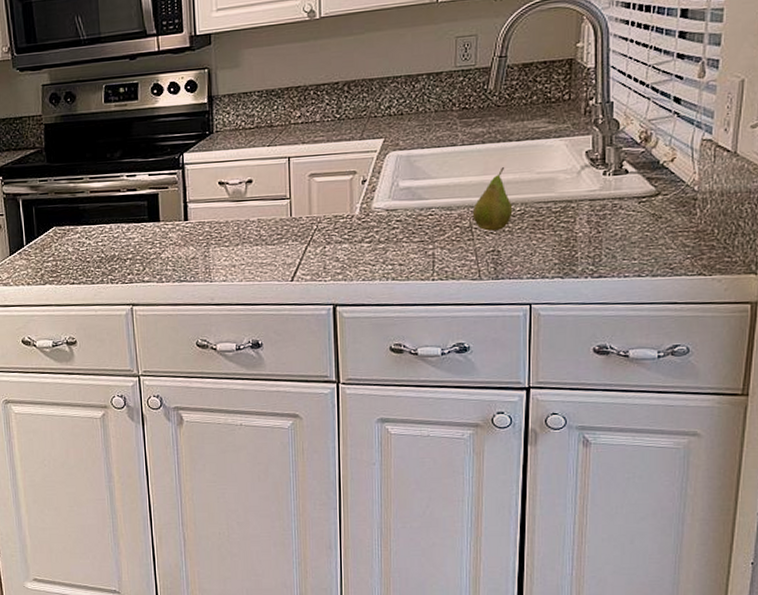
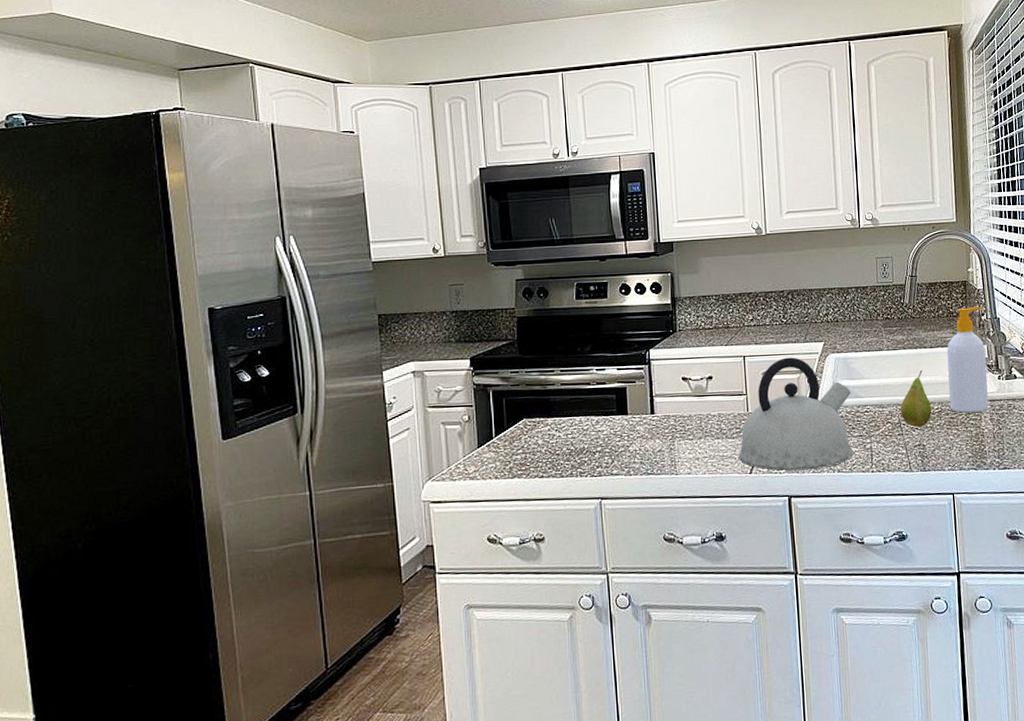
kettle: none [279,156,413,279] -> present [739,357,853,471]
soap bottle: none [536,89,592,215] -> present [946,307,989,413]

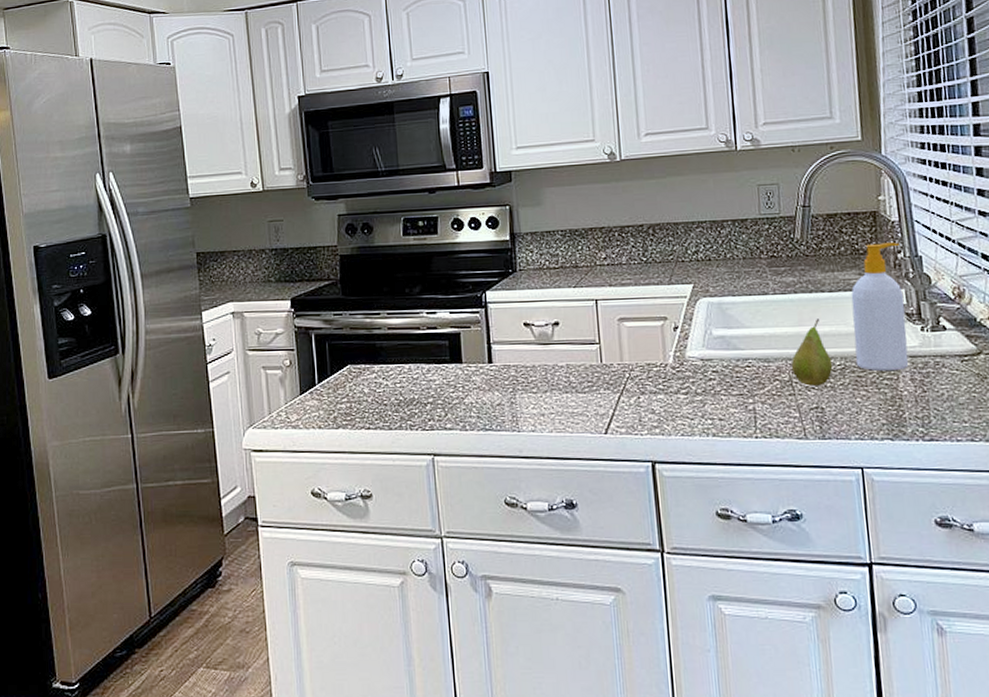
kettle: present [739,357,853,471] -> none [591,301,732,433]

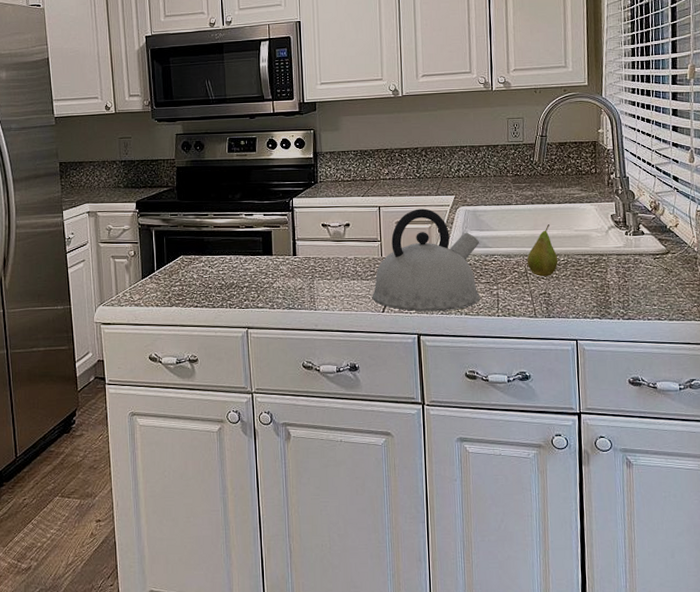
kettle: none [591,301,732,433] -> present [372,208,480,312]
soap bottle: present [851,242,909,371] -> none [574,166,615,265]

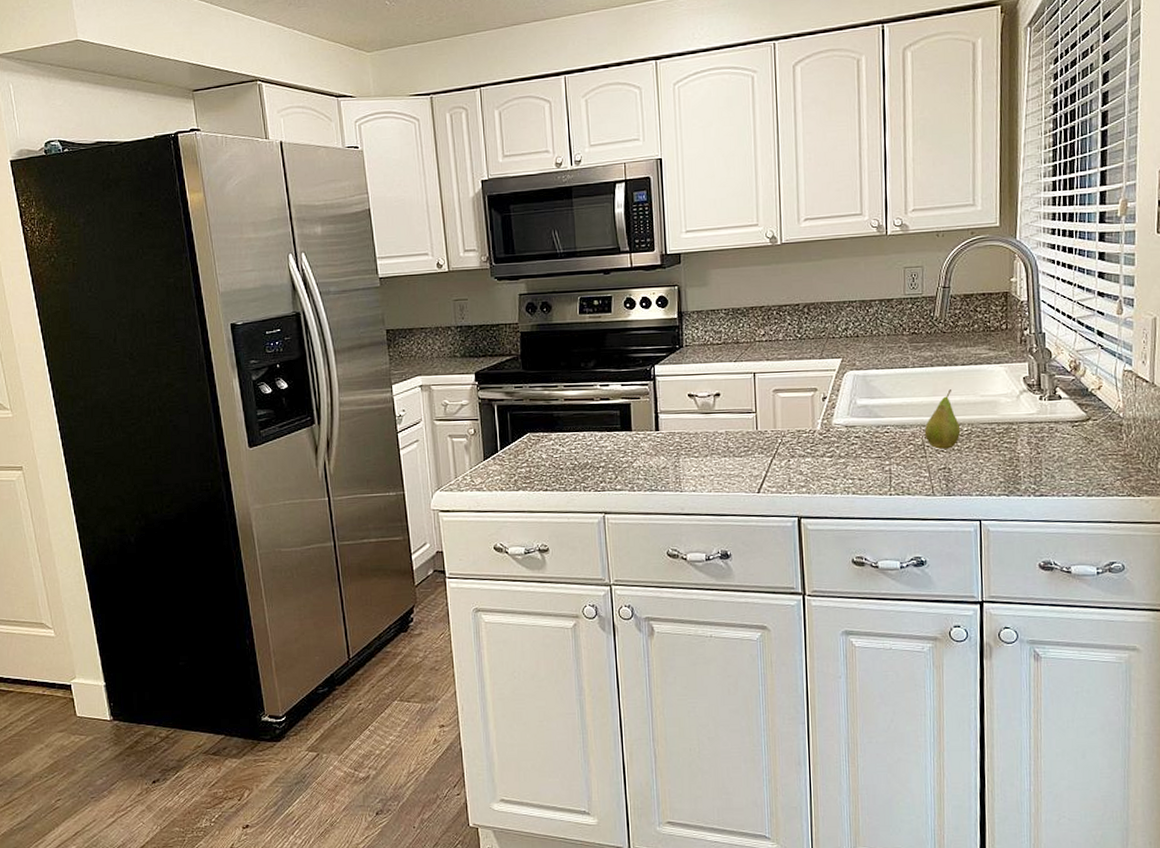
kettle: present [372,208,480,312] -> none [746,374,870,492]

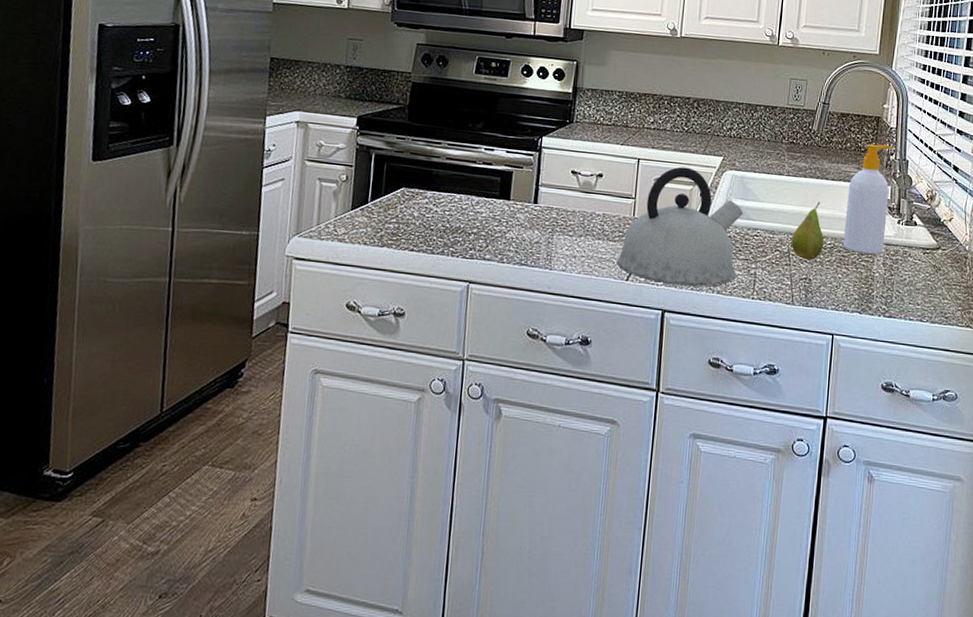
kettle: none [746,374,870,492] -> present [617,166,743,287]
soap bottle: none [980,320,1027,435] -> present [843,144,893,255]

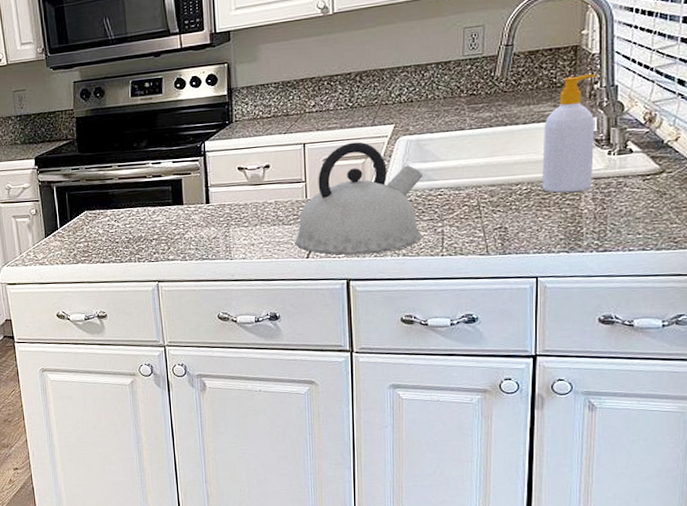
fruit: present [791,202,825,260] -> none [480,149,520,209]

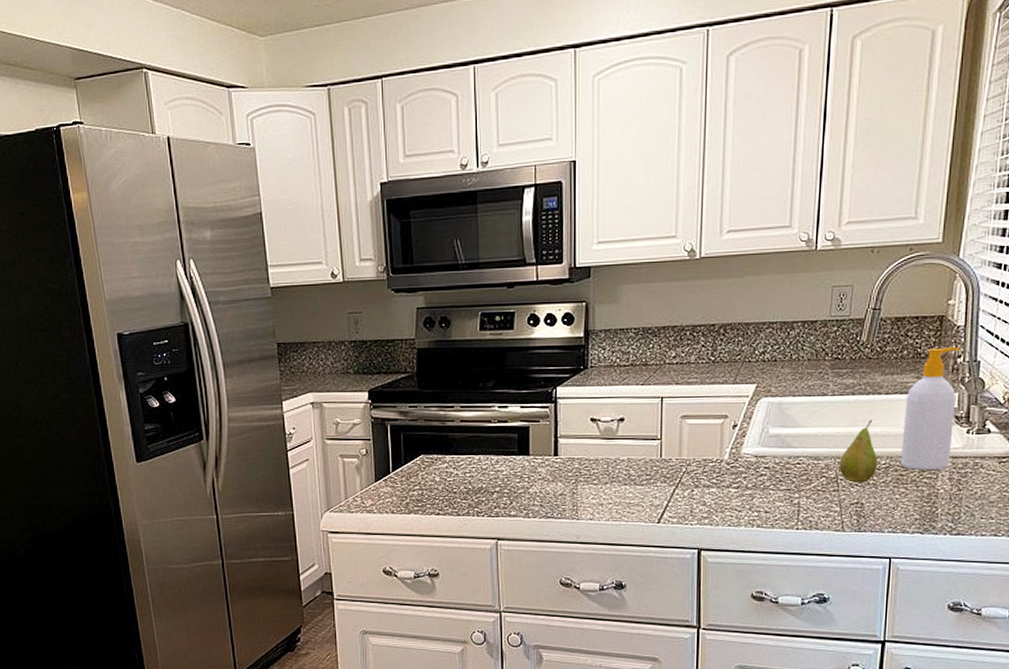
kettle: present [296,142,423,255] -> none [647,400,782,523]
fruit: none [480,149,520,209] -> present [838,420,879,483]

